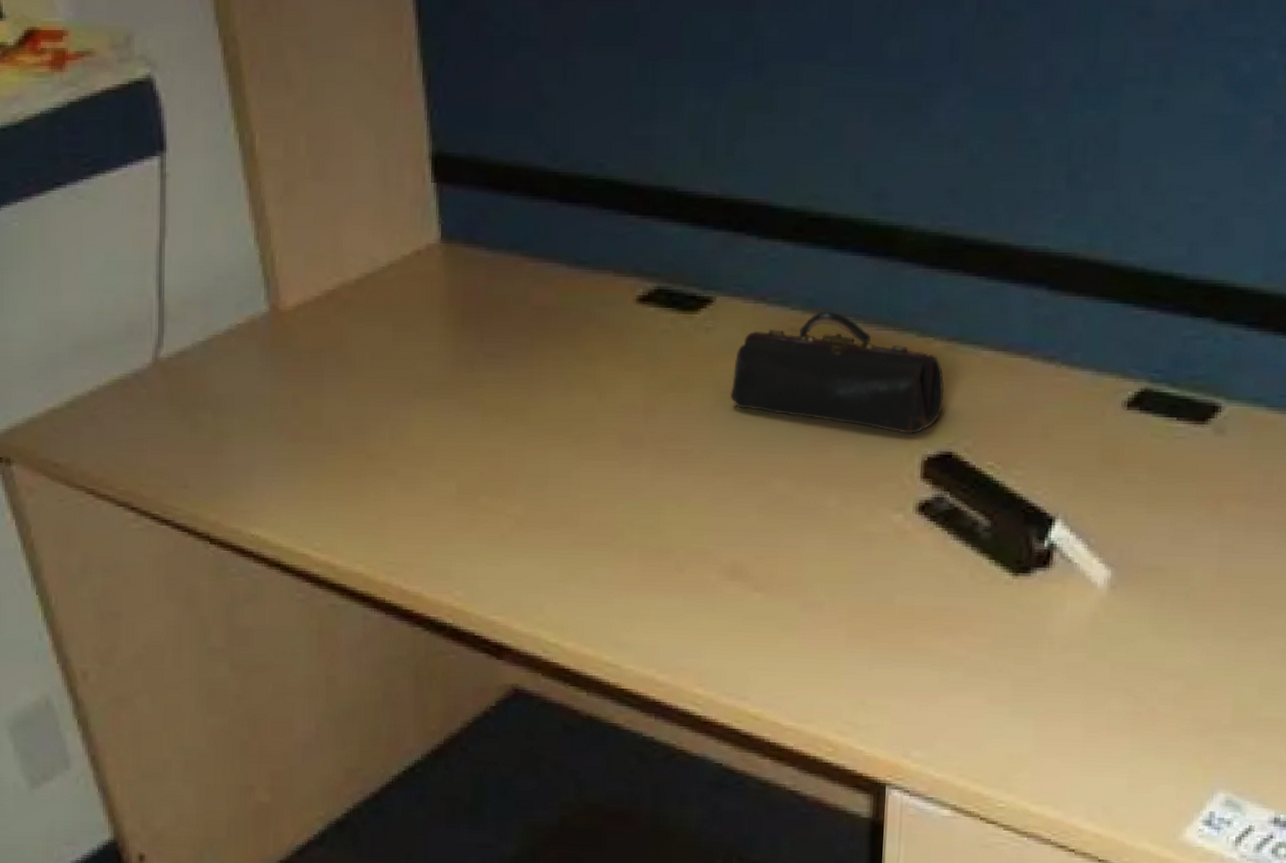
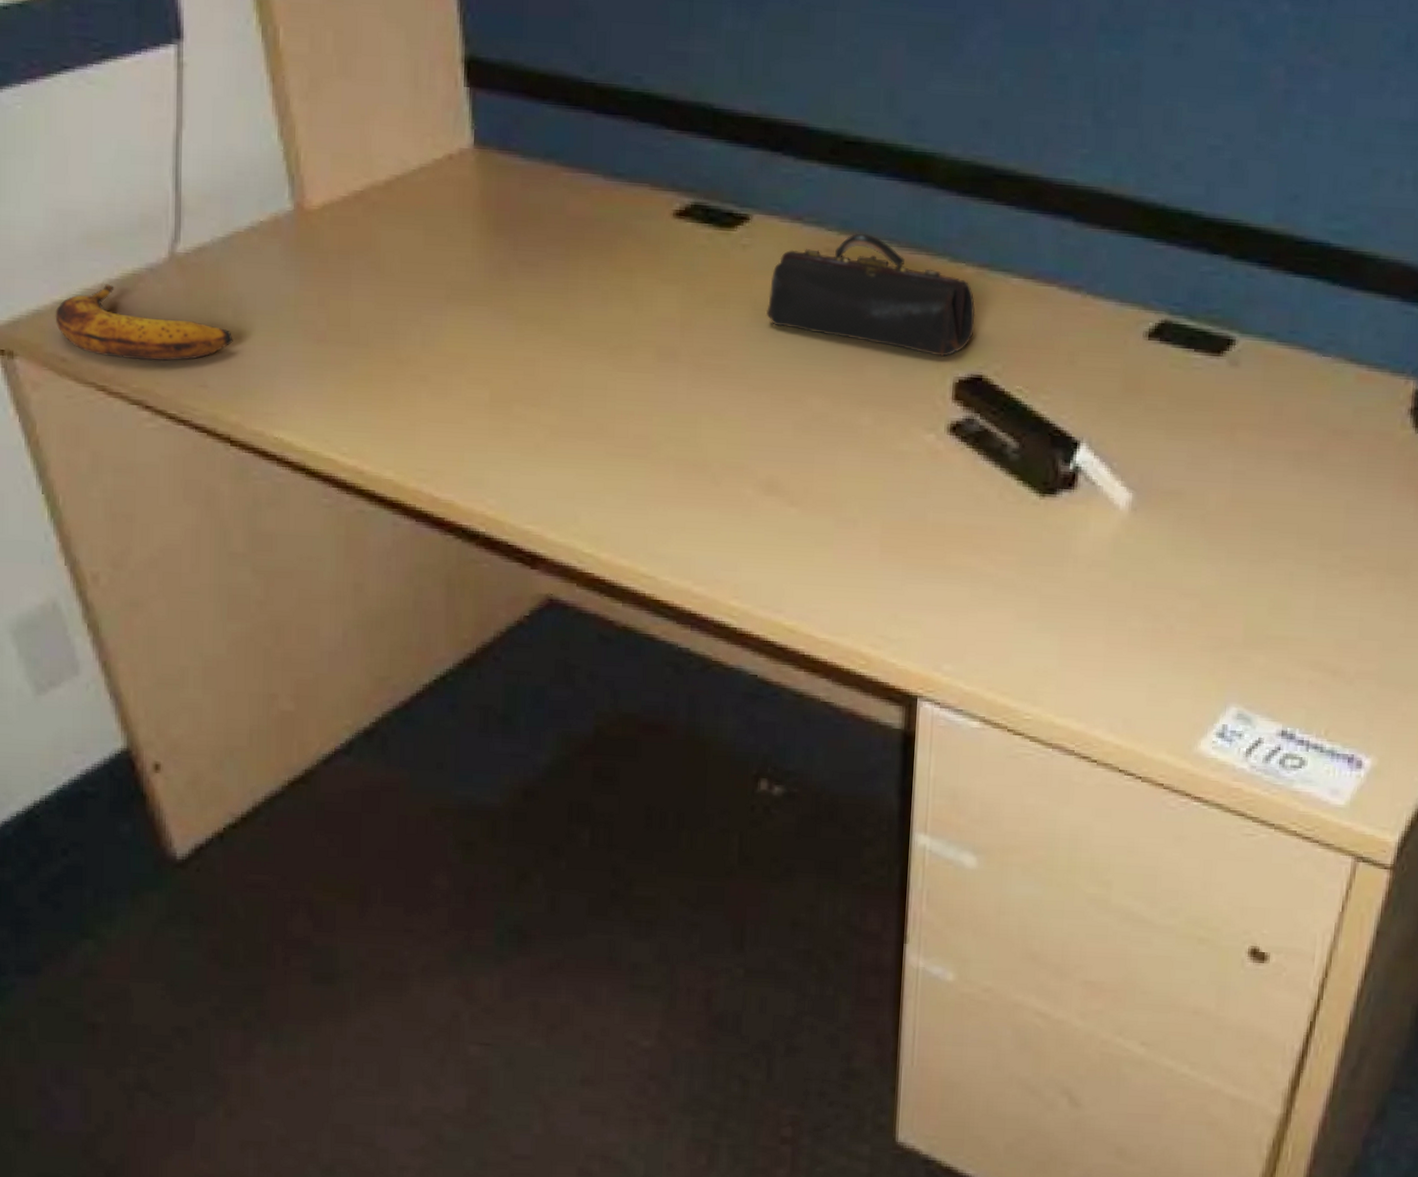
banana: none [48,390,212,464] -> present [55,284,233,361]

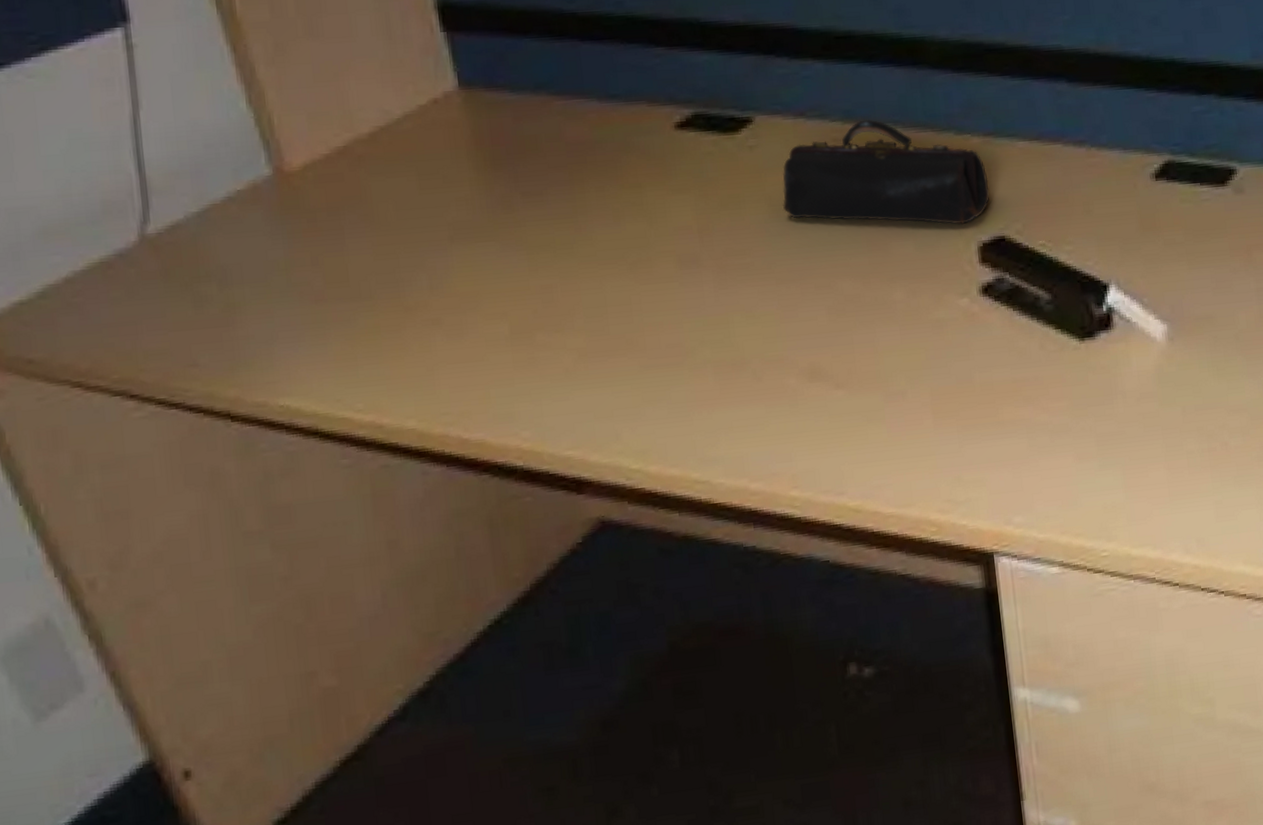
banana: present [55,284,233,361] -> none [14,276,222,351]

